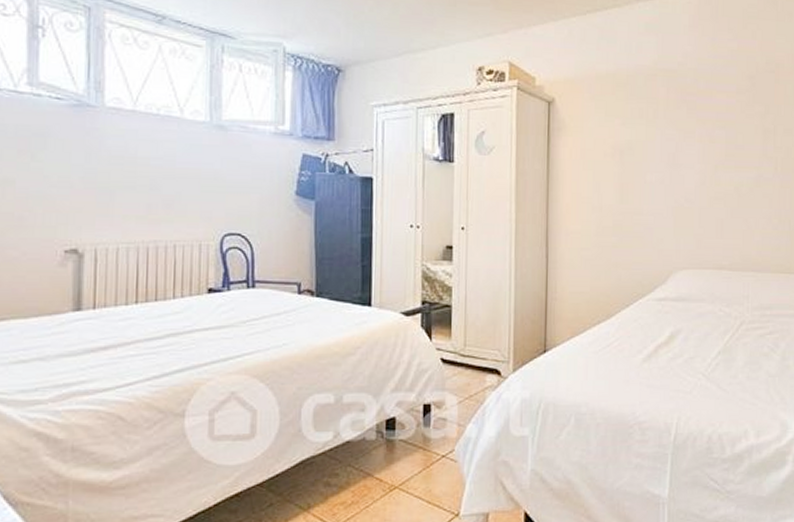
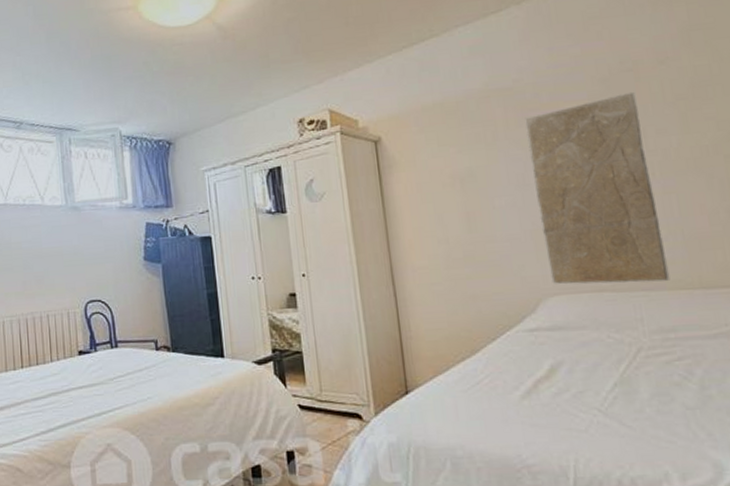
stone relief: none [682,91,775,265] -> present [525,91,670,285]

